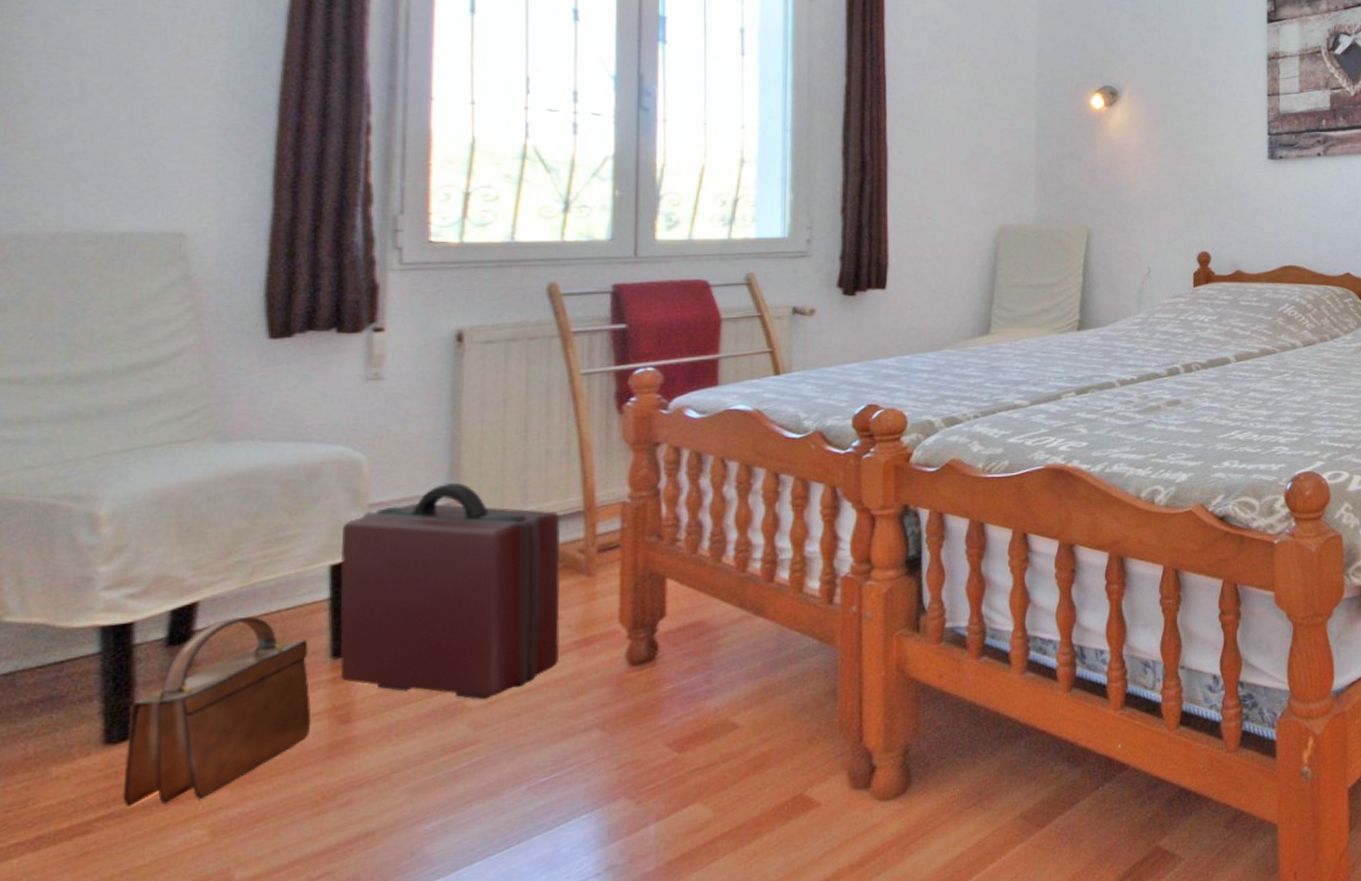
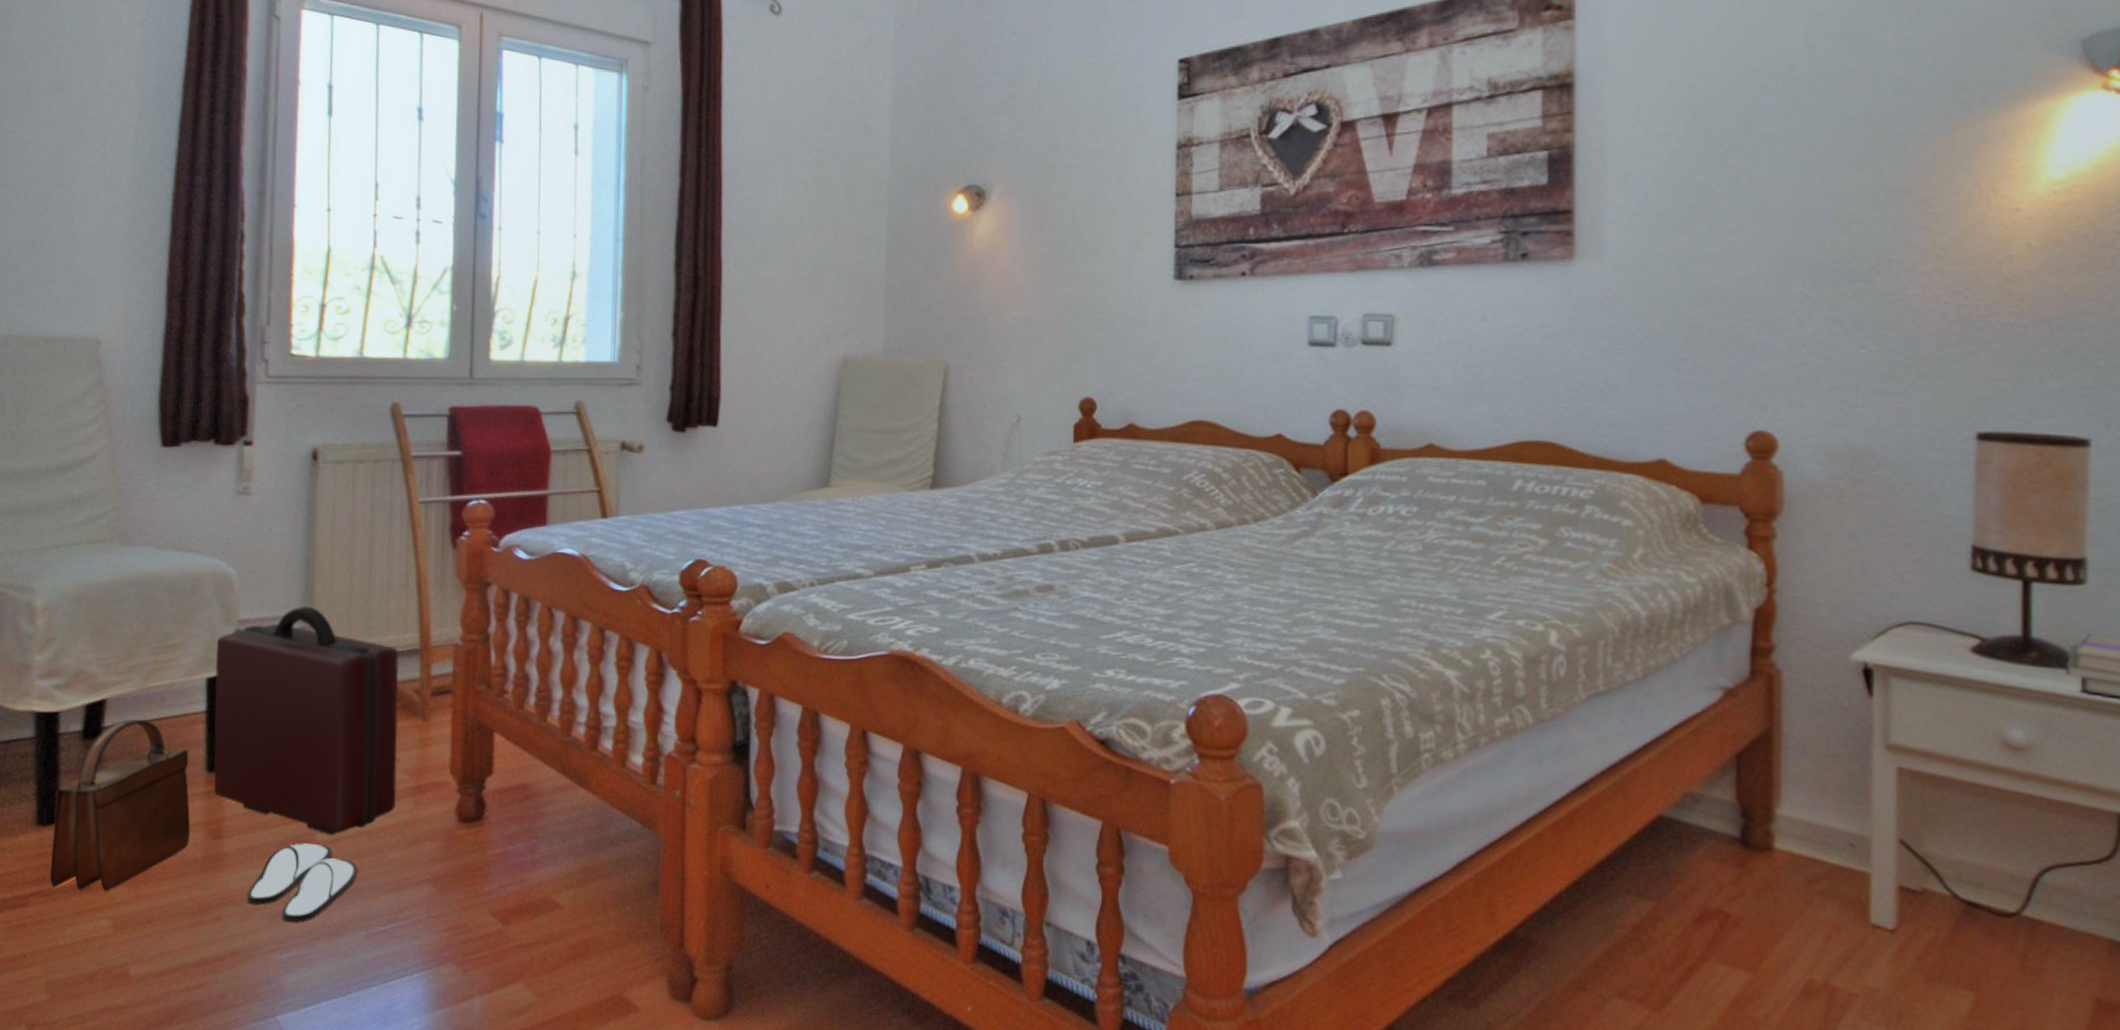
slippers: none [383,710,515,791] -> present [246,843,357,922]

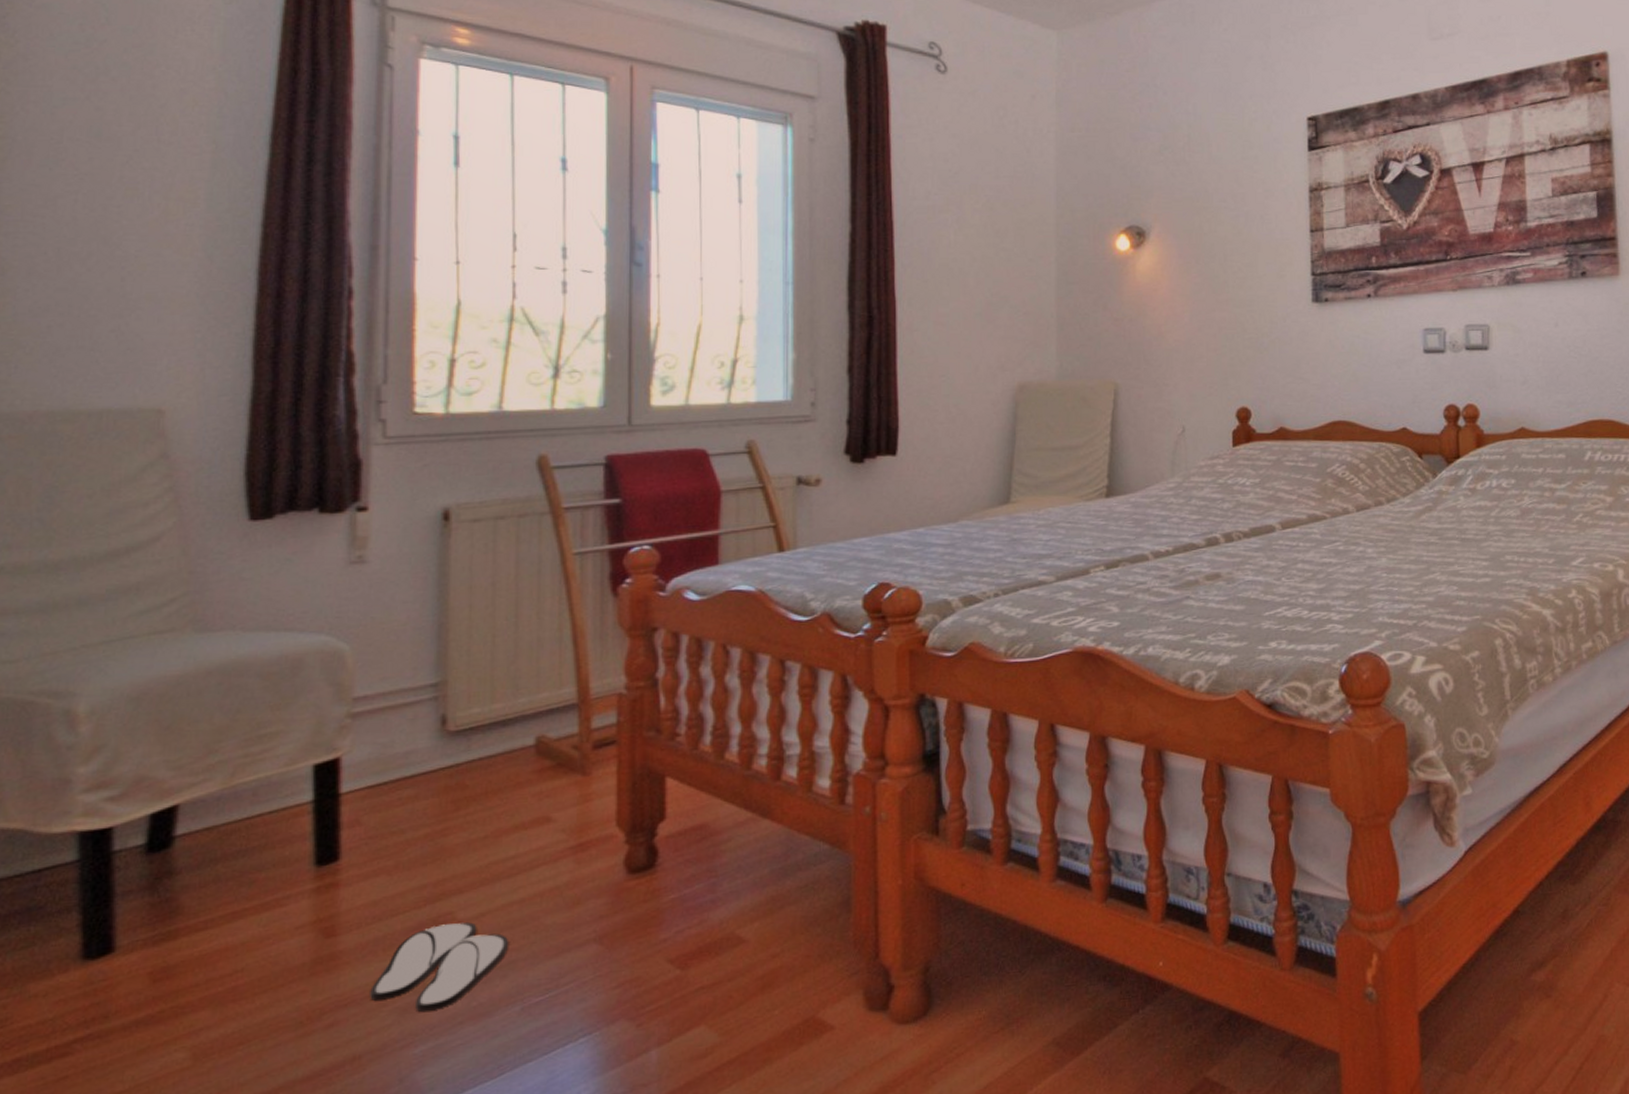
handbag: present [49,719,191,891] -> none [101,821,296,1028]
briefcase: present [213,605,400,836] -> none [324,673,554,912]

